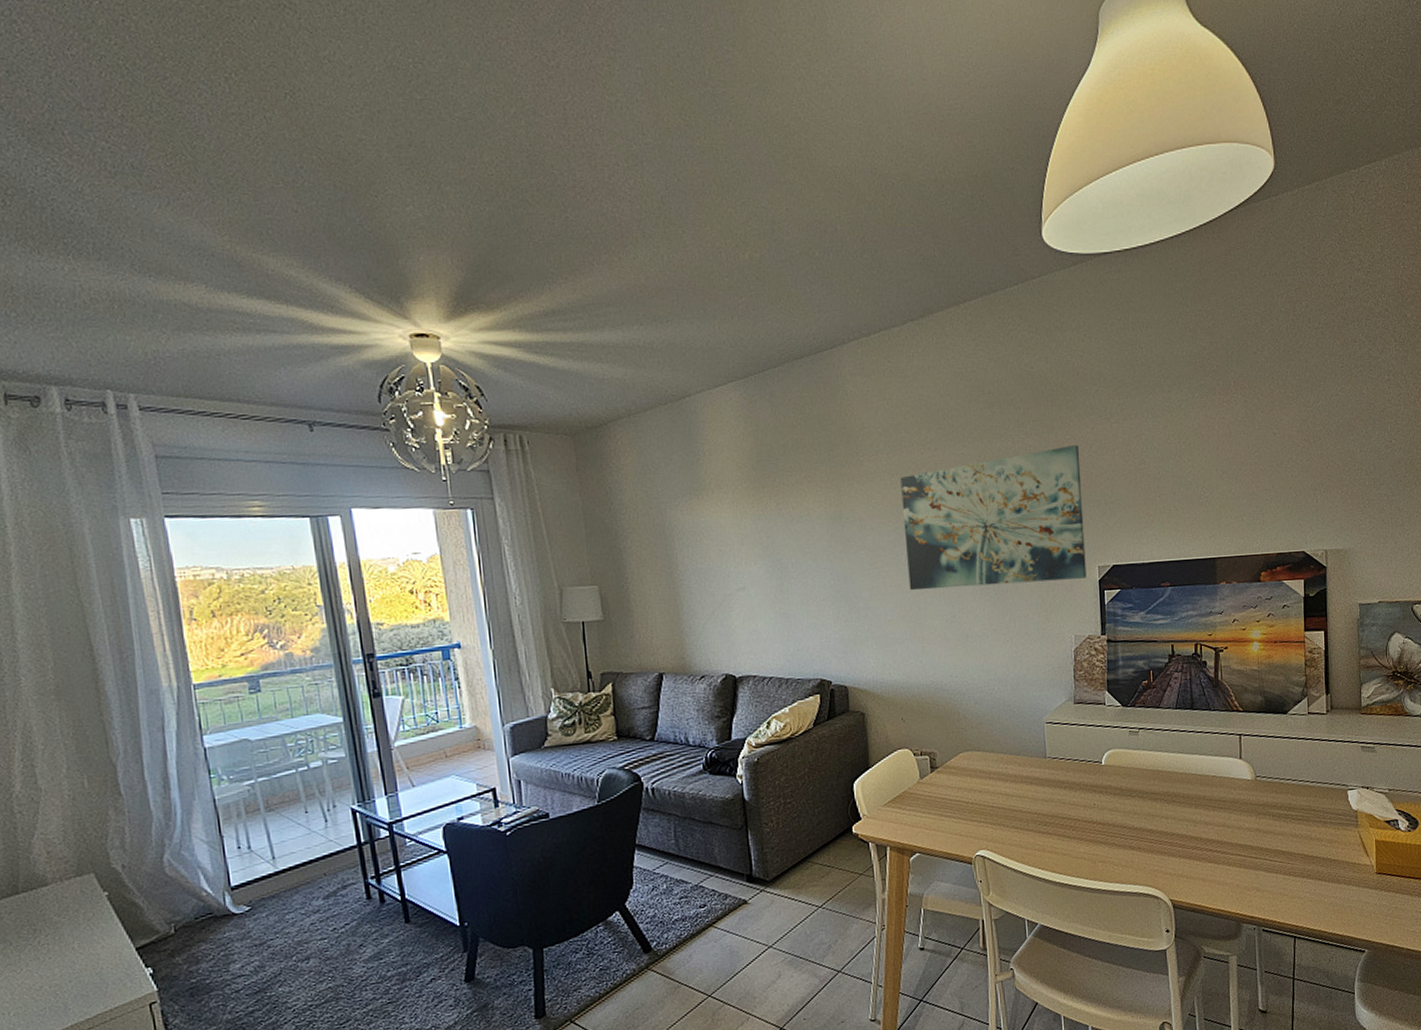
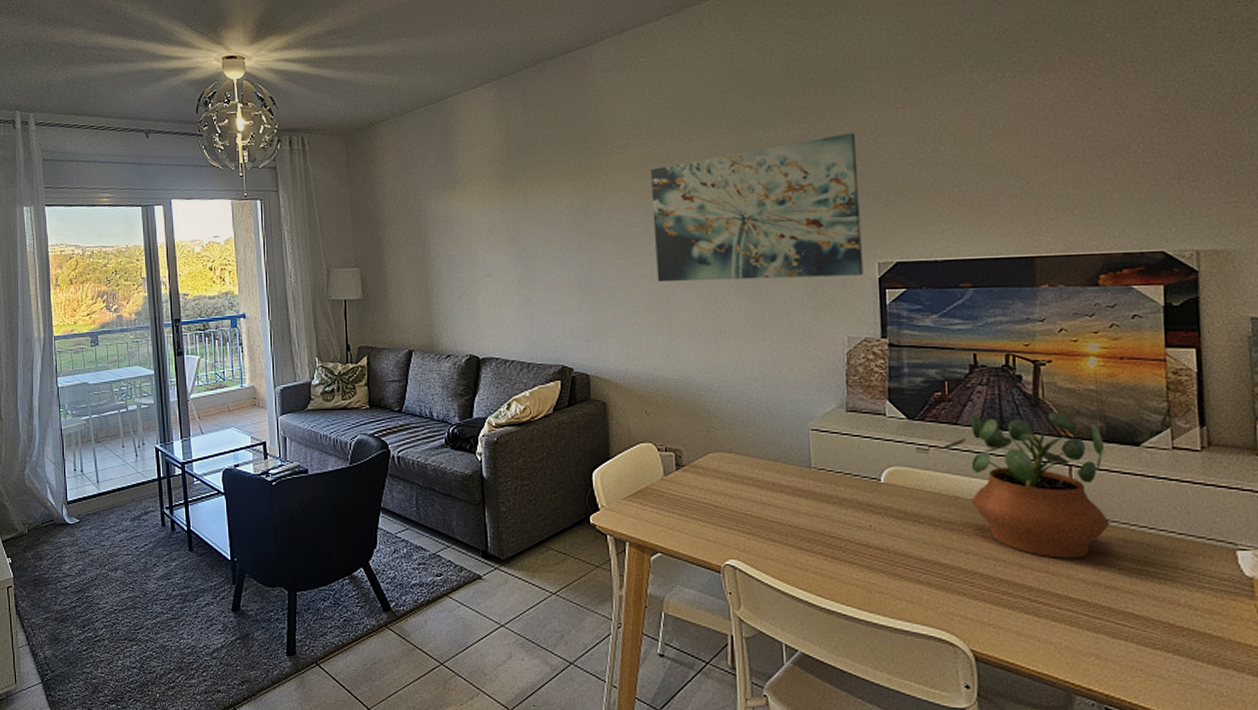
potted plant: none [1146,690,1267,814] -> present [939,412,1110,559]

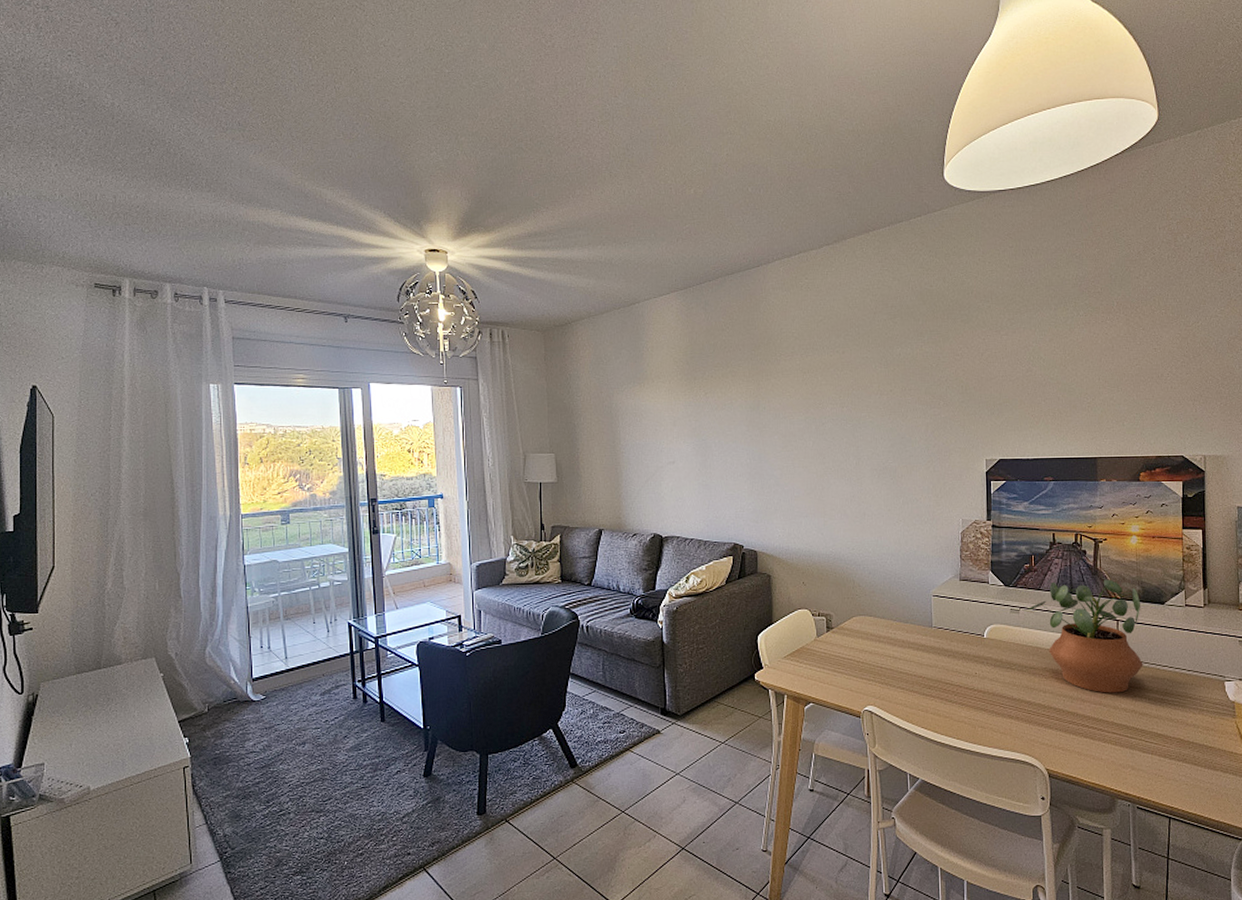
wall art: present [651,132,863,283] -> none [811,352,975,472]

